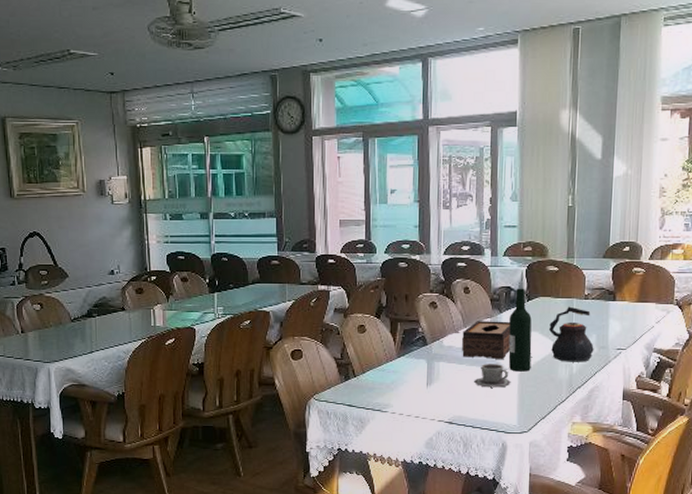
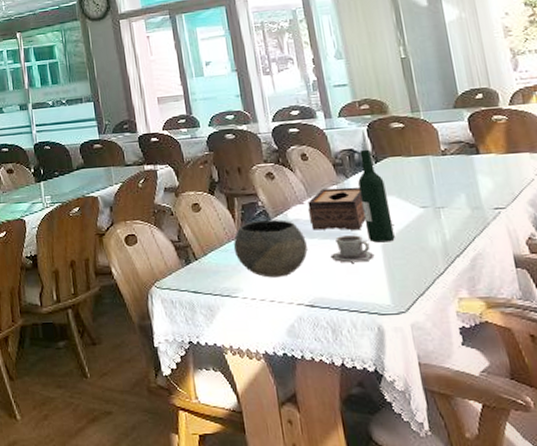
bowl: none [390,345,455,397] -> present [233,220,308,278]
teapot: present [549,306,594,362] -> none [406,164,467,228]

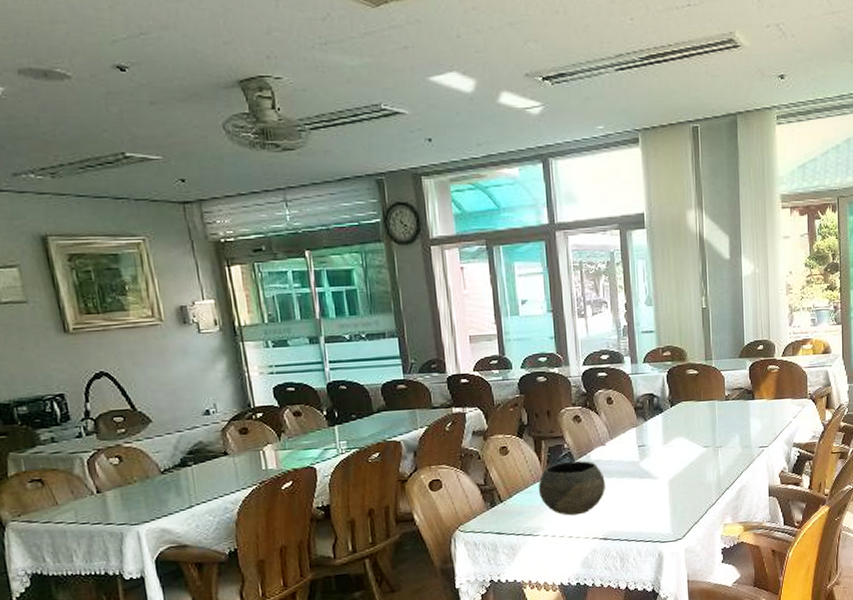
tissue box: present [307,187,366,230] -> none [608,429,658,470]
cup: present [330,235,375,263] -> none [625,473,662,499]
wine bottle: present [358,149,395,243] -> none [655,394,680,479]

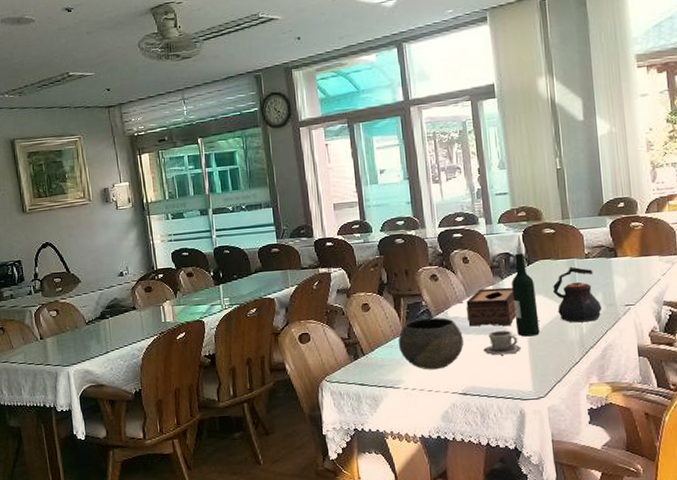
tissue box: none [608,429,658,470] -> present [465,287,516,327]
cup: none [625,473,662,499] -> present [483,330,521,355]
wine bottle: none [655,394,680,479] -> present [511,253,540,337]
teapot: none [694,408,738,465] -> present [553,266,602,323]

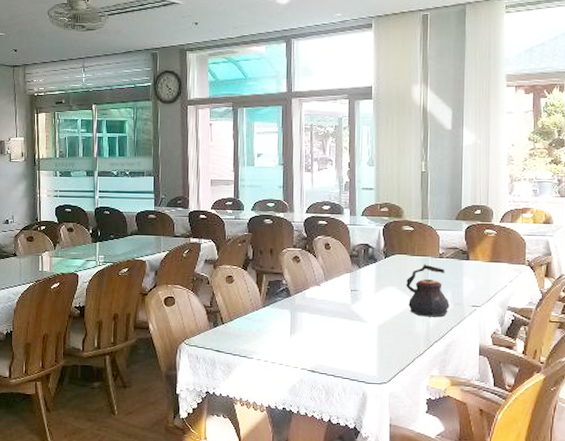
bowl: present [398,317,464,370] -> none [256,296,317,345]
tissue box: present [465,287,516,327] -> none [322,275,369,312]
cup: present [483,330,521,355] -> none [335,316,370,339]
wine bottle: present [511,253,540,337] -> none [367,245,390,325]

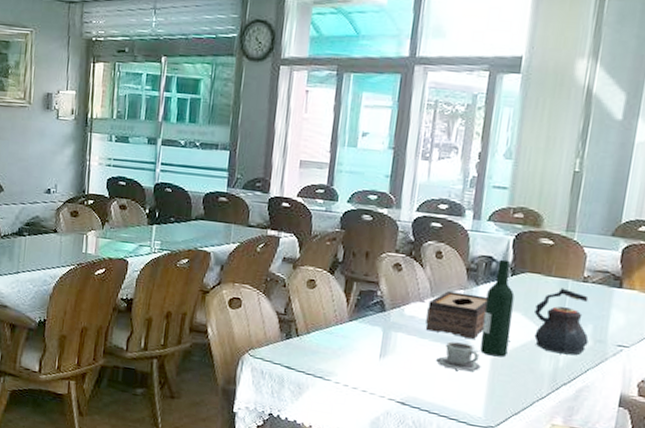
tissue box: none [322,275,369,312] -> present [425,291,488,339]
cup: none [335,316,370,339] -> present [436,341,481,372]
wine bottle: none [367,245,390,325] -> present [480,259,515,357]

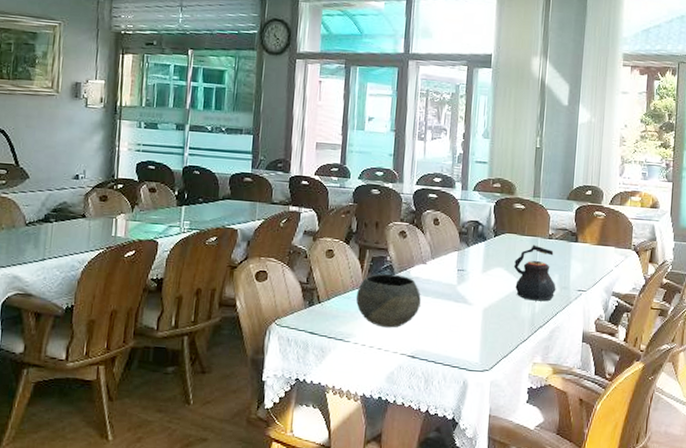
bowl: none [339,309,416,370] -> present [355,274,421,328]
tissue box: present [425,291,488,339] -> none [428,253,477,294]
cup: present [436,341,481,372] -> none [439,297,475,323]
wine bottle: present [480,259,515,357] -> none [473,223,498,308]

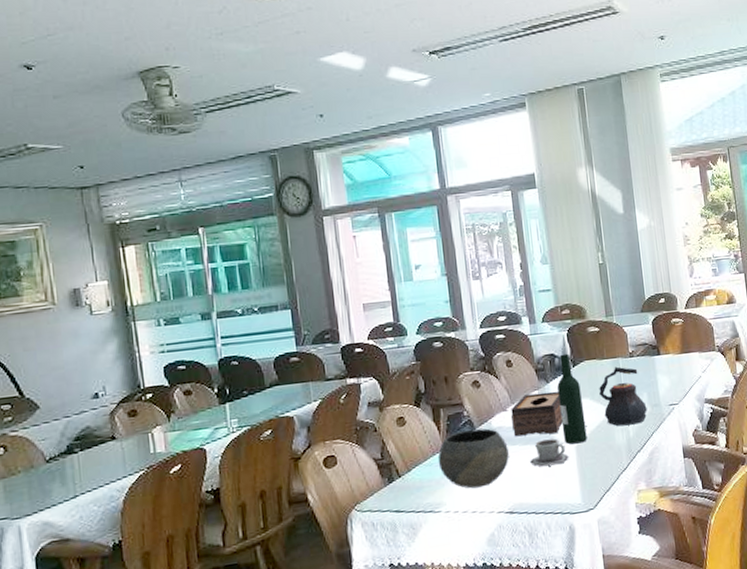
tissue box: none [428,253,477,294] -> present [510,391,563,437]
cup: none [439,297,475,323] -> present [530,438,569,467]
wine bottle: none [473,223,498,308] -> present [557,353,587,445]

